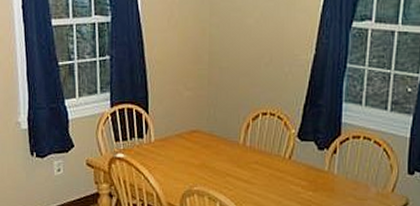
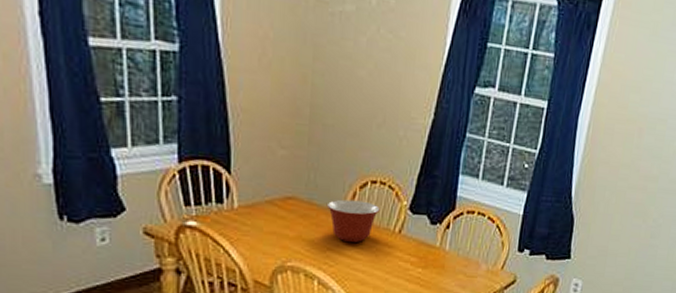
mixing bowl: none [224,130,271,168] -> present [326,199,381,242]

